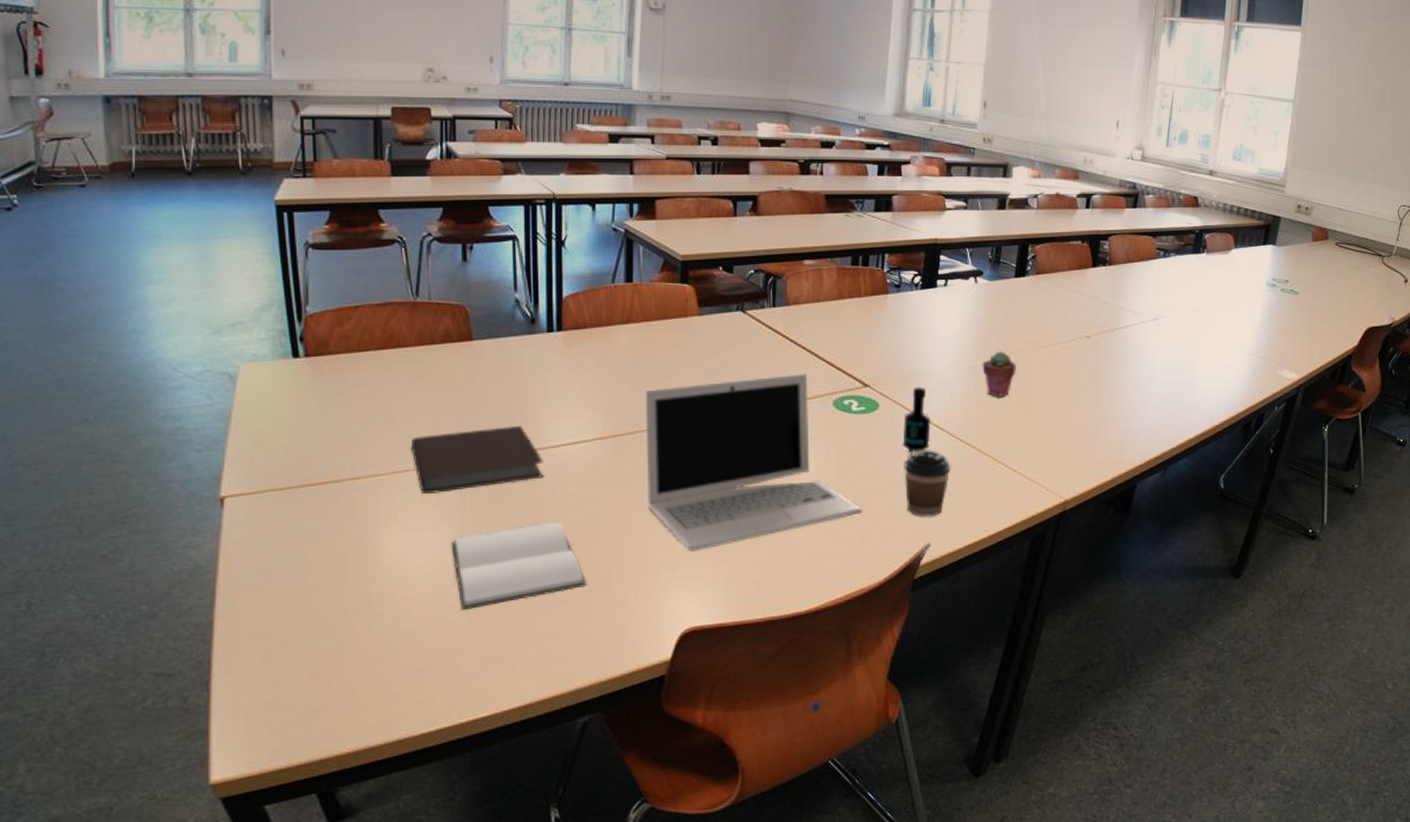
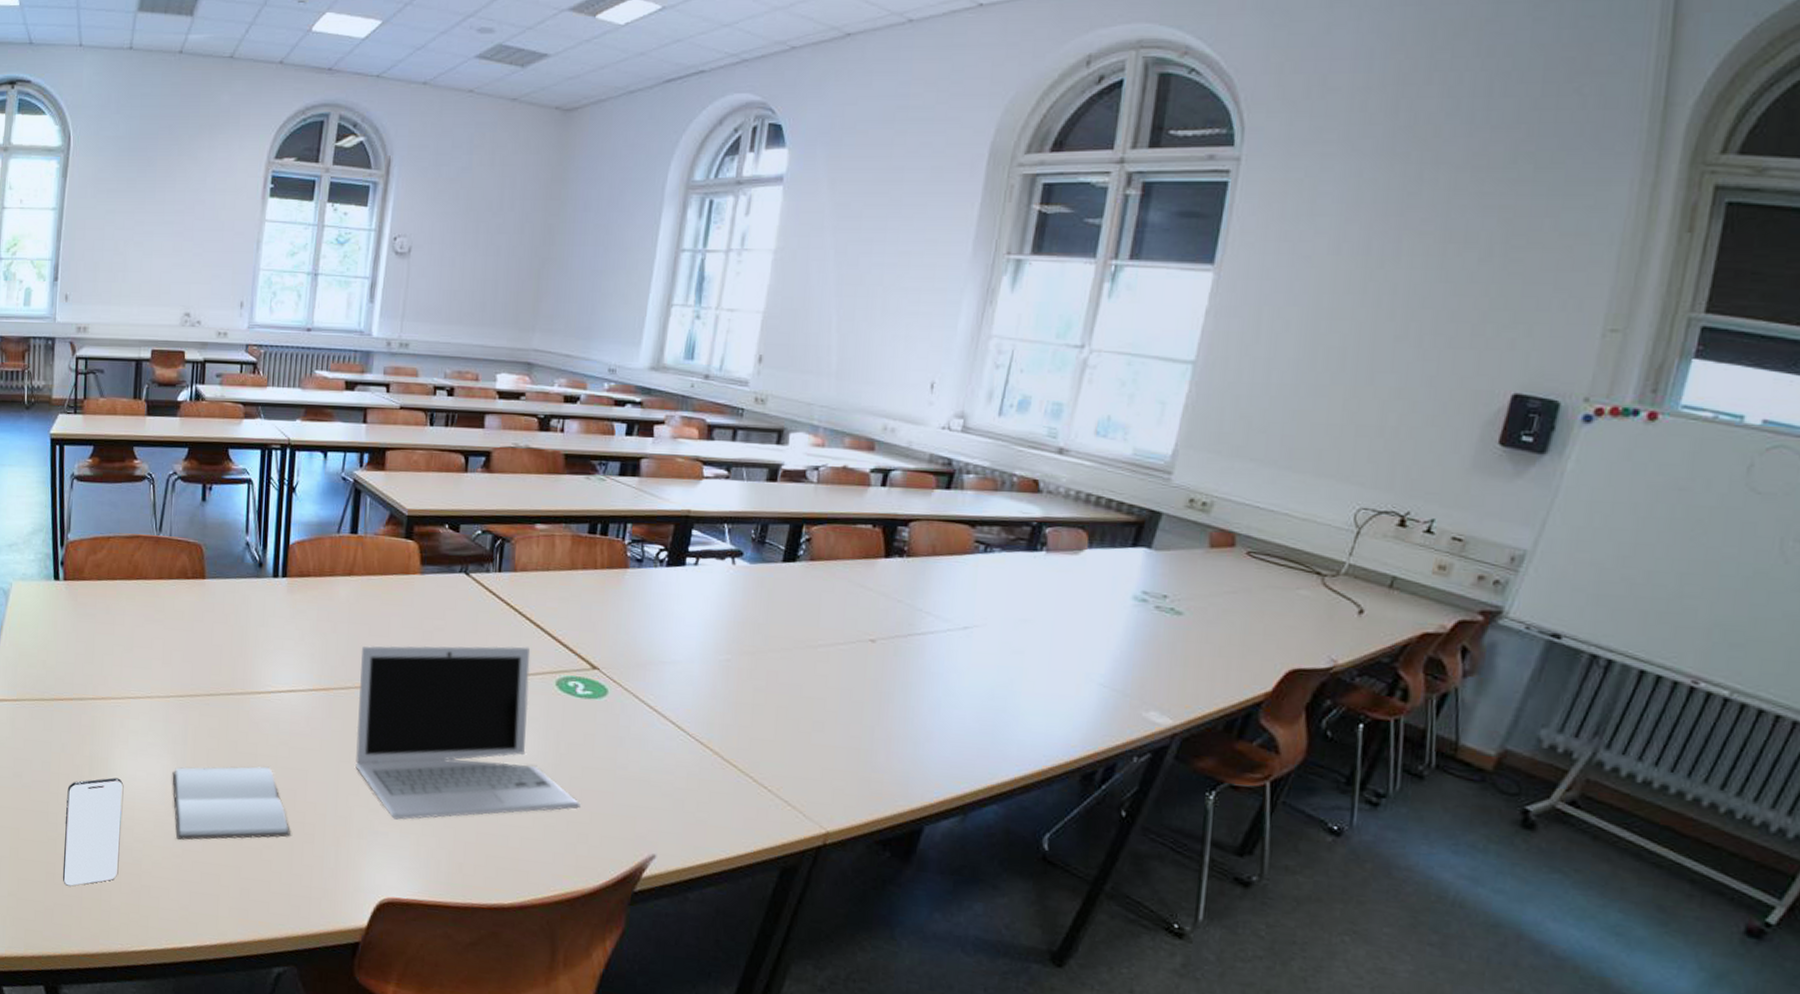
smartphone: none [327,558,397,682] -> present [62,777,124,887]
notebook: present [412,425,544,494] -> none [145,665,260,724]
bottle: present [902,387,932,452] -> none [631,676,668,750]
coffee cup: present [904,450,951,517] -> none [630,748,687,825]
potted succulent: present [982,351,1016,398] -> none [733,646,776,701]

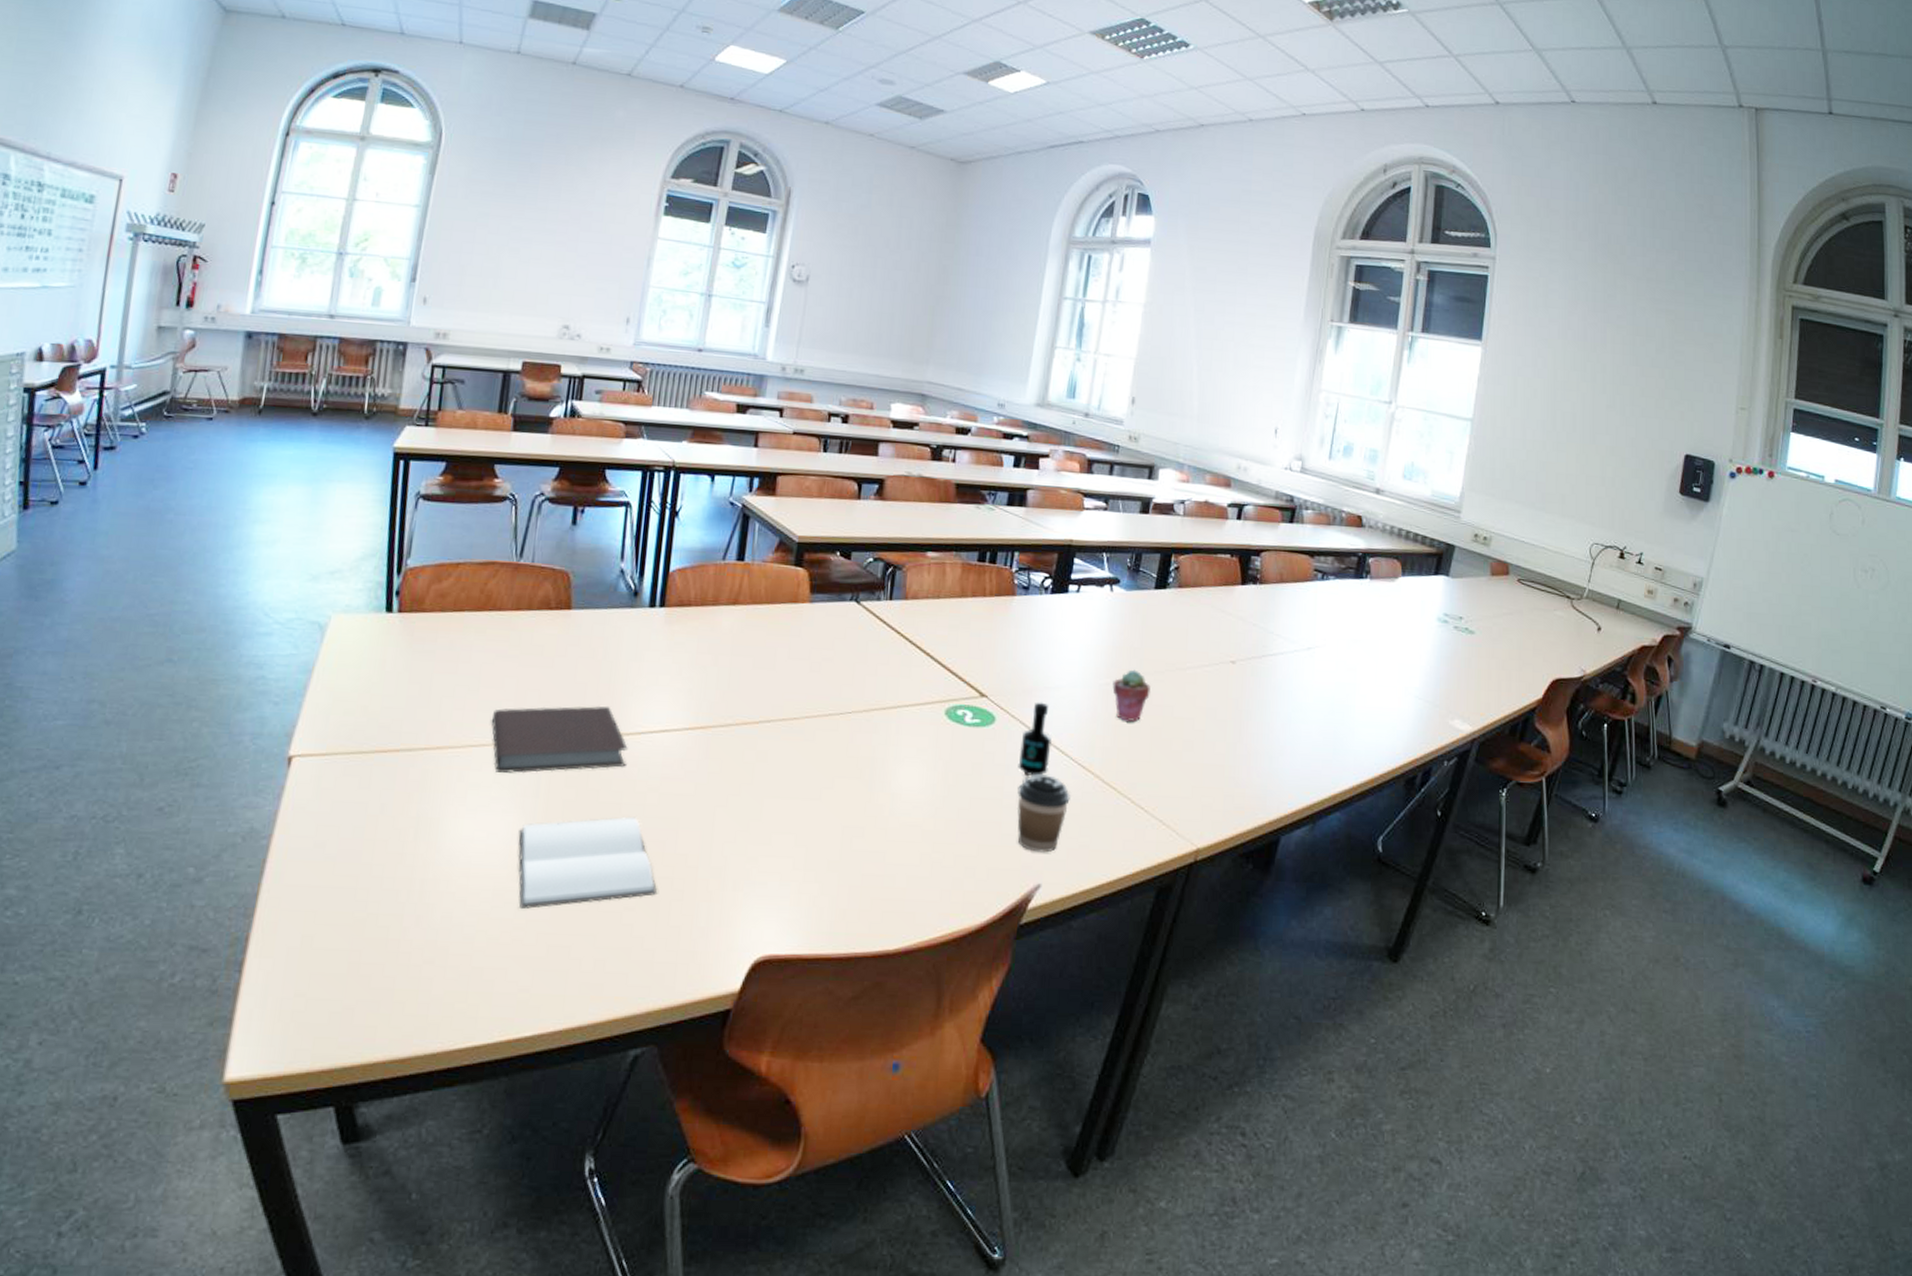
smartphone: present [62,777,124,887] -> none [369,841,458,977]
notebook: none [145,665,260,724] -> present [492,705,628,774]
laptop: present [355,645,581,820] -> none [733,675,968,867]
coffee cup: none [630,748,687,825] -> present [1016,774,1070,853]
bottle: none [631,676,668,750] -> present [1018,702,1053,776]
potted succulent: none [733,646,776,701] -> present [1112,669,1151,723]

